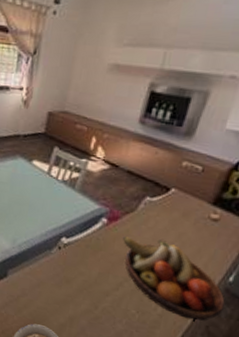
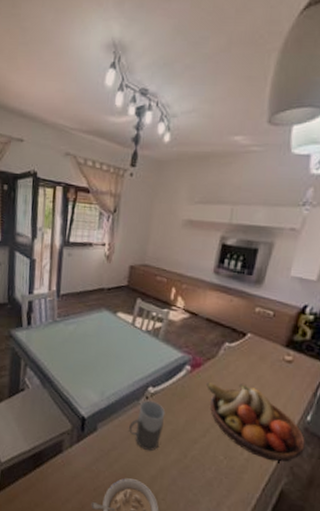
mug: none [39,250,78,300] -> present [129,400,166,451]

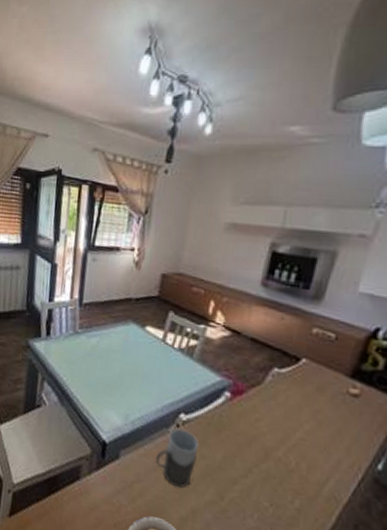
fruit bowl: present [205,382,306,463] -> none [248,413,375,519]

